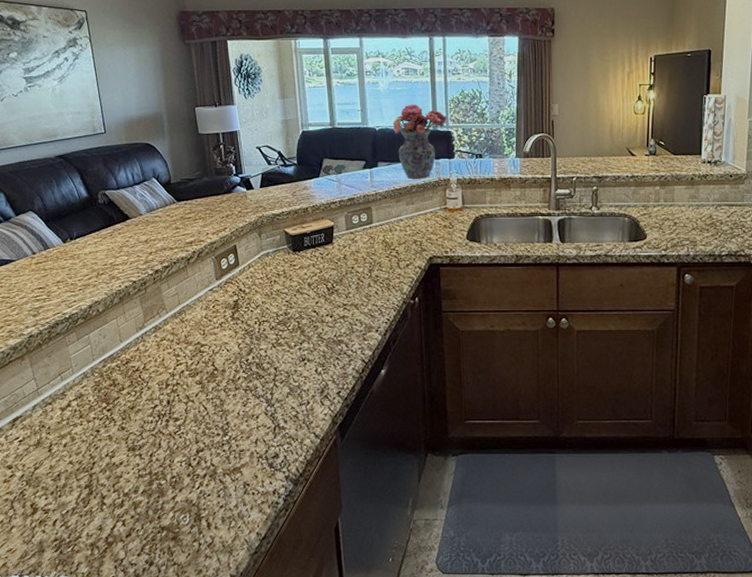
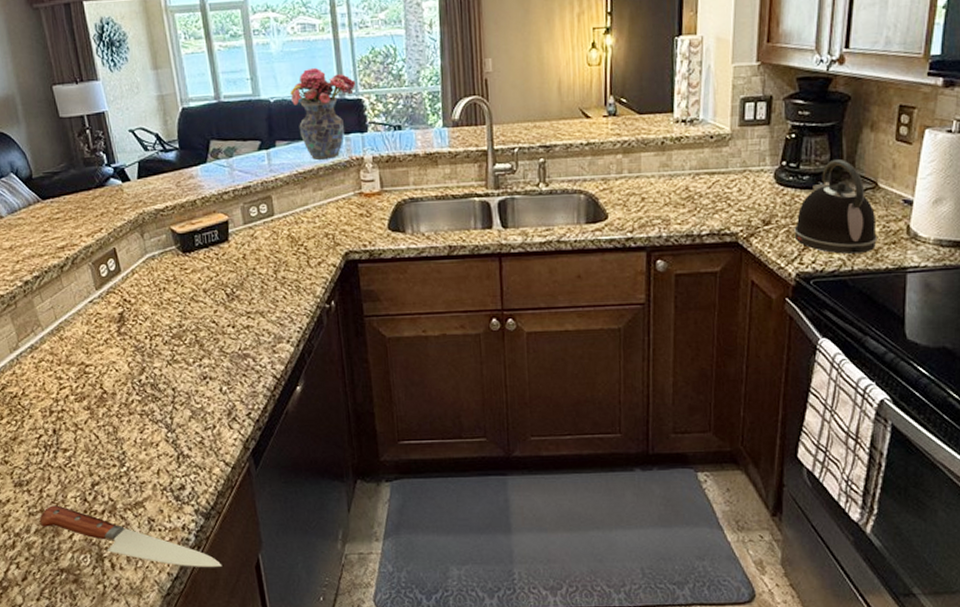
kitchen knife: none [147,469,306,530] -> present [39,505,222,568]

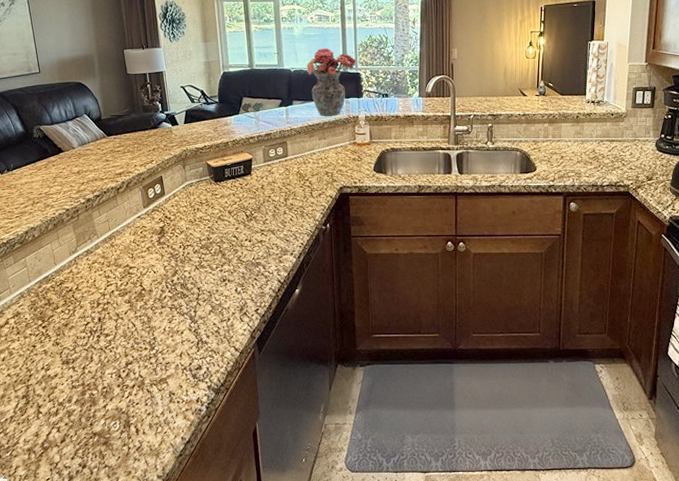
kitchen knife: present [39,505,222,568] -> none [80,380,226,434]

